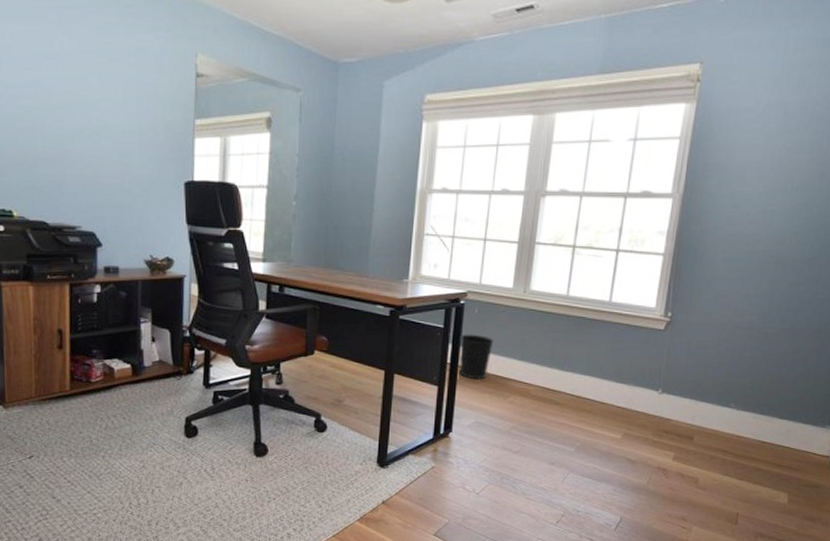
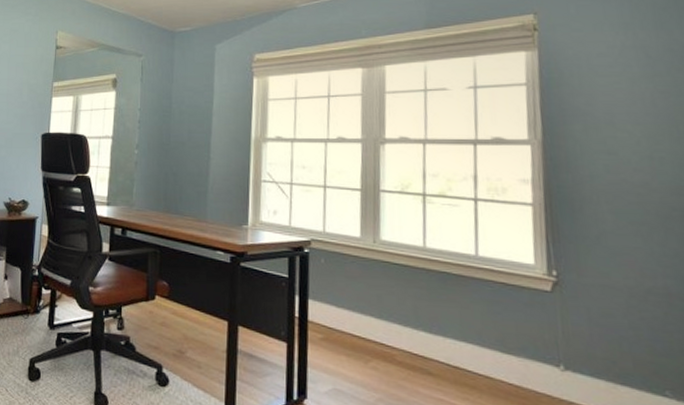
wastebasket: present [458,334,494,380] -> none [306,285,346,338]

